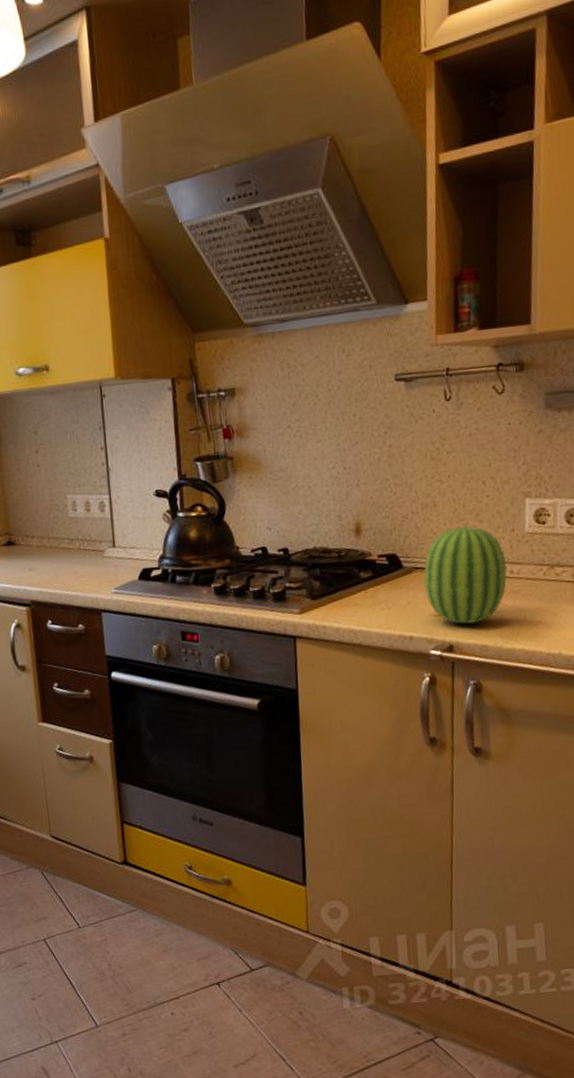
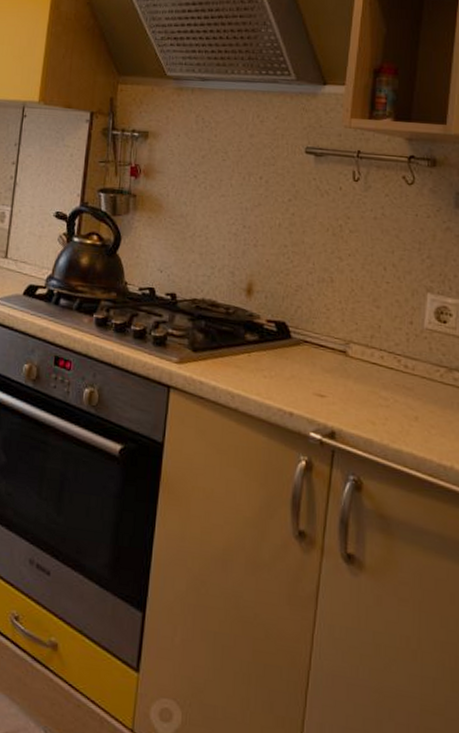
fruit: present [423,523,508,625] -> none [311,306,402,414]

